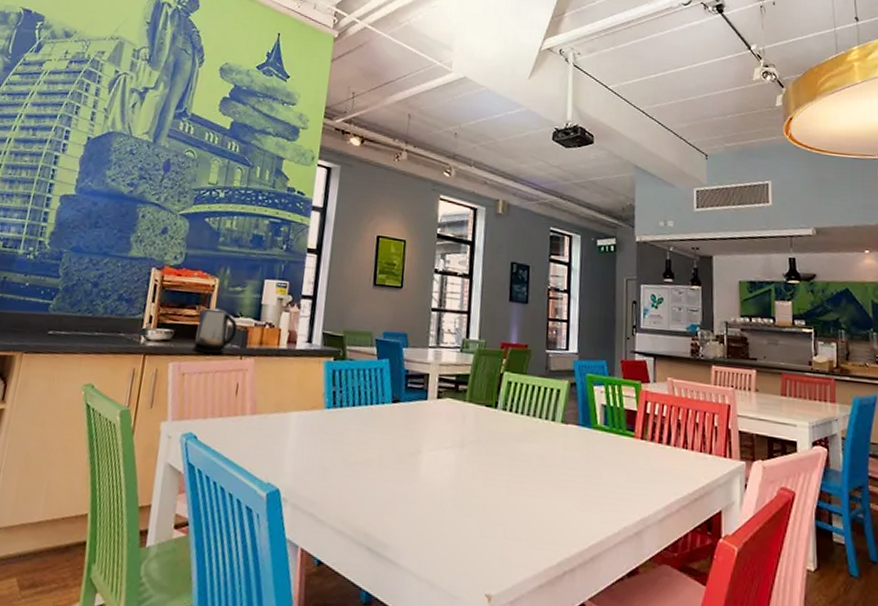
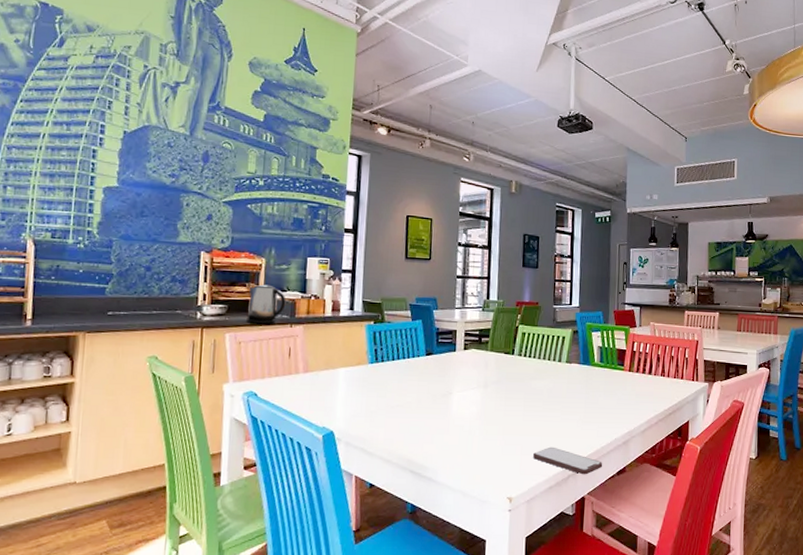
smartphone: none [519,531,609,574] -> present [533,446,603,475]

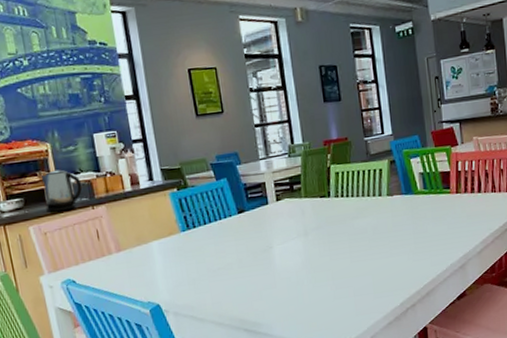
smartphone: present [533,446,603,475] -> none [367,283,442,306]

